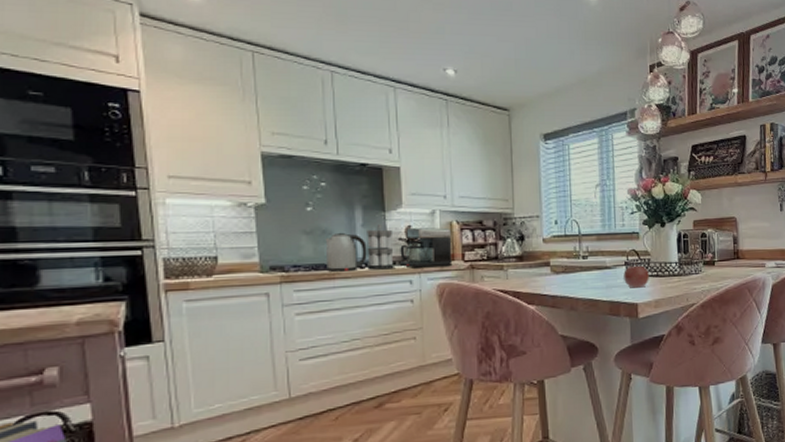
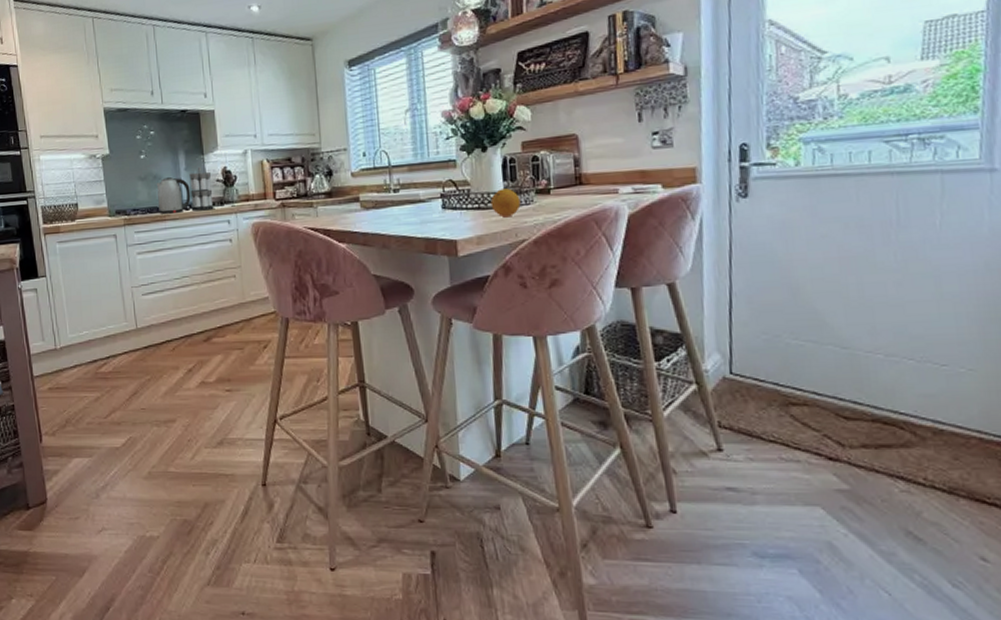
coffee maker: present [400,227,453,268] -> none [218,167,265,209]
fruit: present [624,263,649,288] -> none [439,194,470,223]
fruit: none [667,259,692,284] -> present [490,188,521,218]

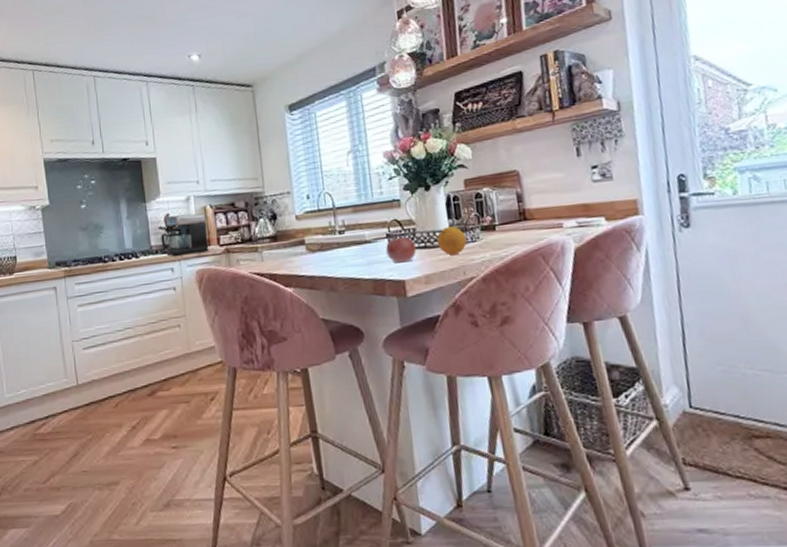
kettle: present [156,177,191,215] -> none [97,226,133,265]
spice rack: present [189,166,214,212] -> none [131,214,157,260]
coffee maker: none [218,167,265,209] -> present [161,213,209,256]
fruit: none [439,194,470,223] -> present [386,234,416,263]

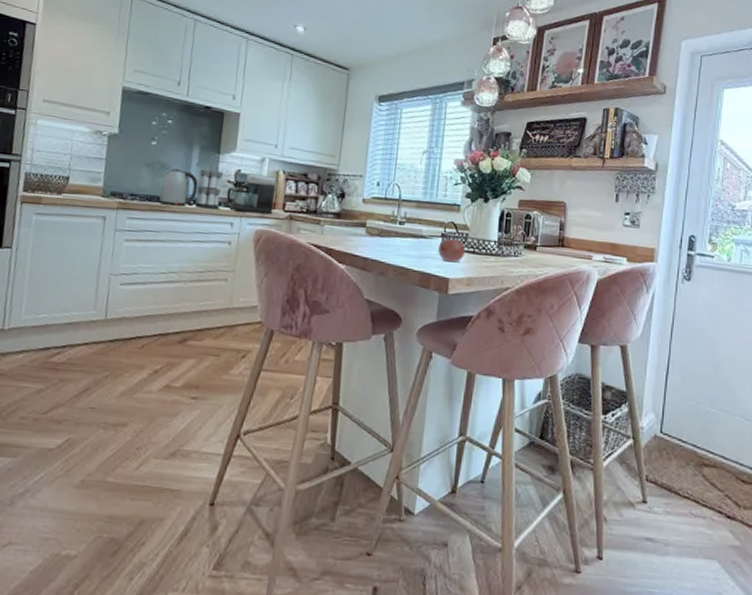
kettle: none [97,226,133,265] -> present [159,169,199,207]
spice rack: none [131,214,157,260] -> present [195,164,223,210]
fruit: present [436,226,467,256] -> none [484,238,510,265]

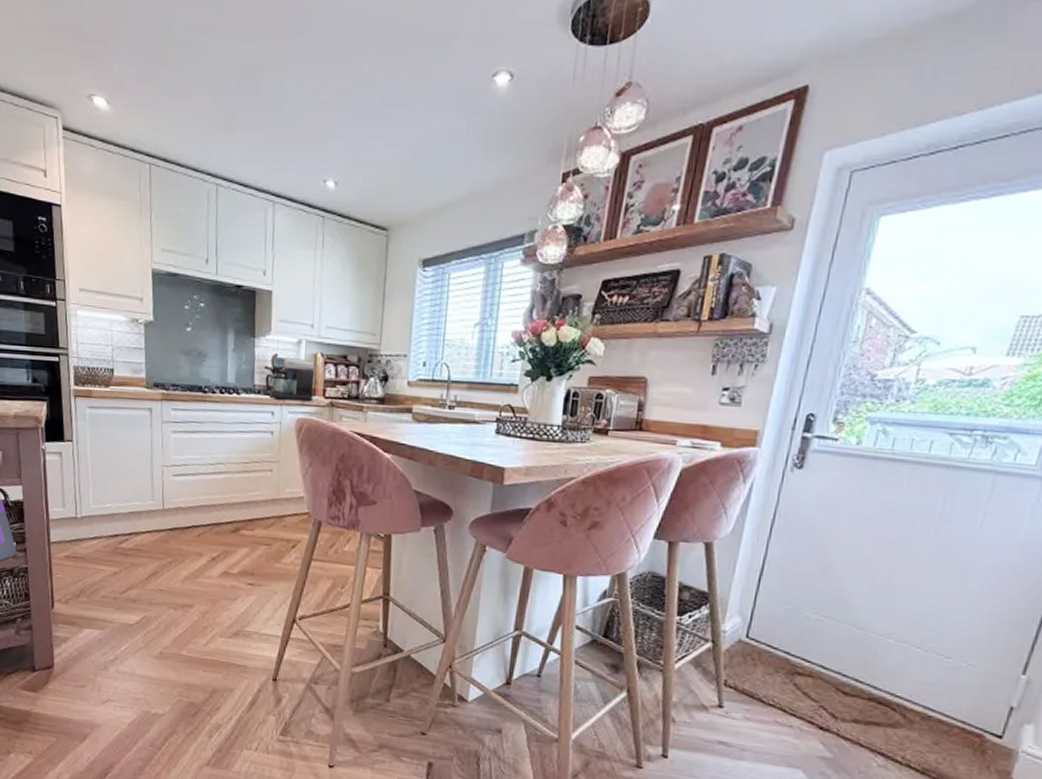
kettle: present [159,169,199,207] -> none [200,356,236,397]
spice rack: present [195,164,223,210] -> none [235,349,260,398]
fruit: present [438,236,465,263] -> none [492,420,524,450]

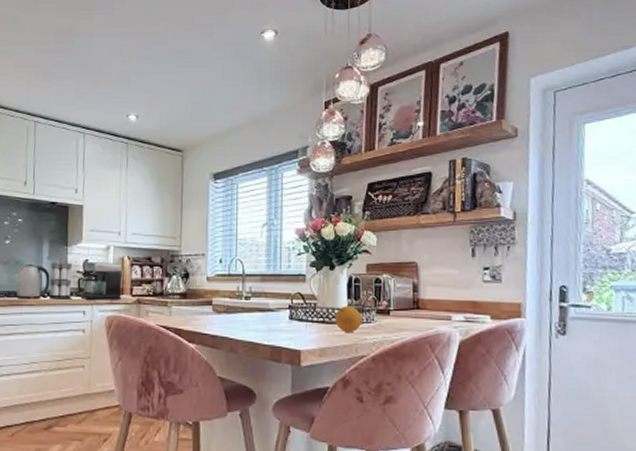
kettle: none [200,356,236,397] -> present [16,264,50,300]
spice rack: none [235,349,260,398] -> present [49,257,72,300]
fruit: none [545,422,577,453] -> present [334,306,362,333]

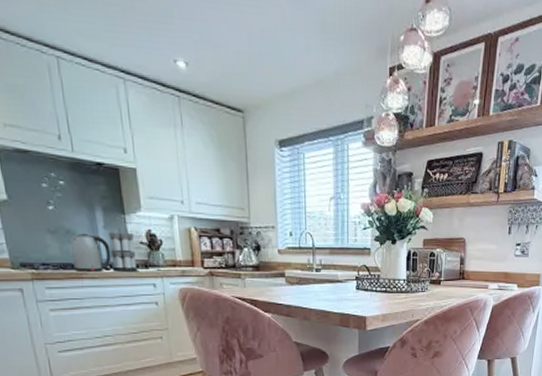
coffee maker: present [76,262,123,300] -> none [142,233,193,273]
fruit: present [334,306,362,333] -> none [395,277,418,301]

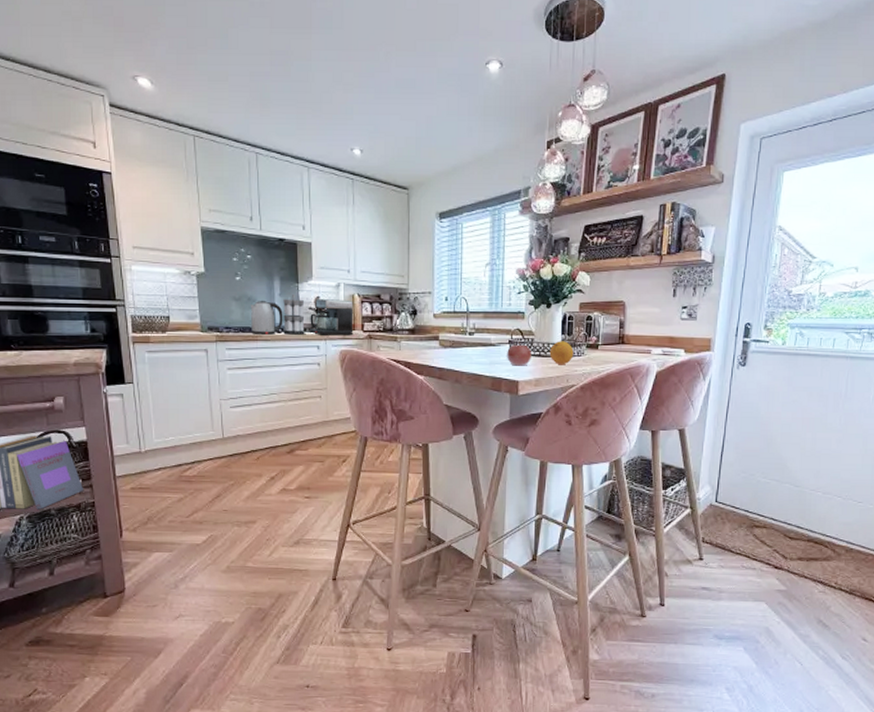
coffee maker: none [142,233,193,273] -> present [310,299,354,336]
fruit: none [354,278,378,302] -> present [507,342,531,366]
fruit: none [395,277,418,301] -> present [549,341,574,365]

